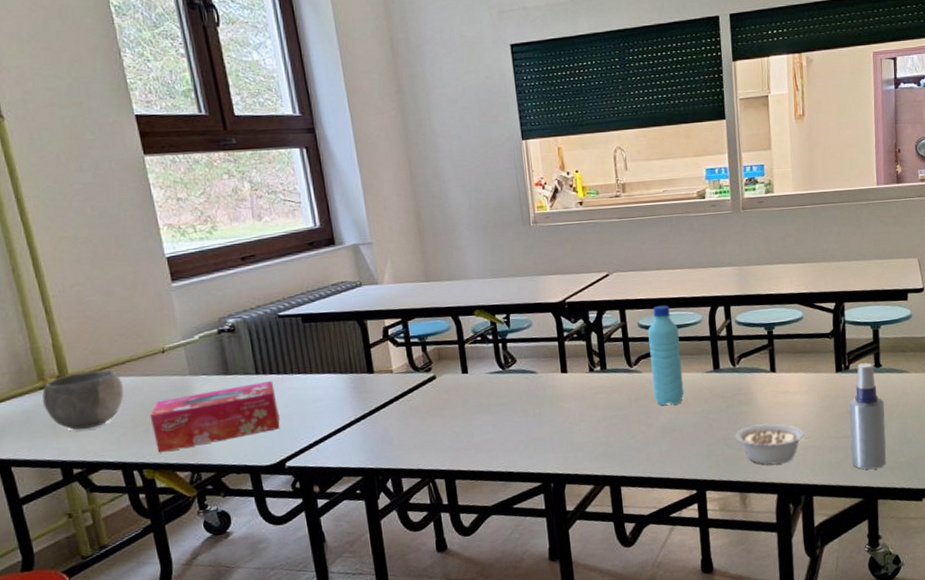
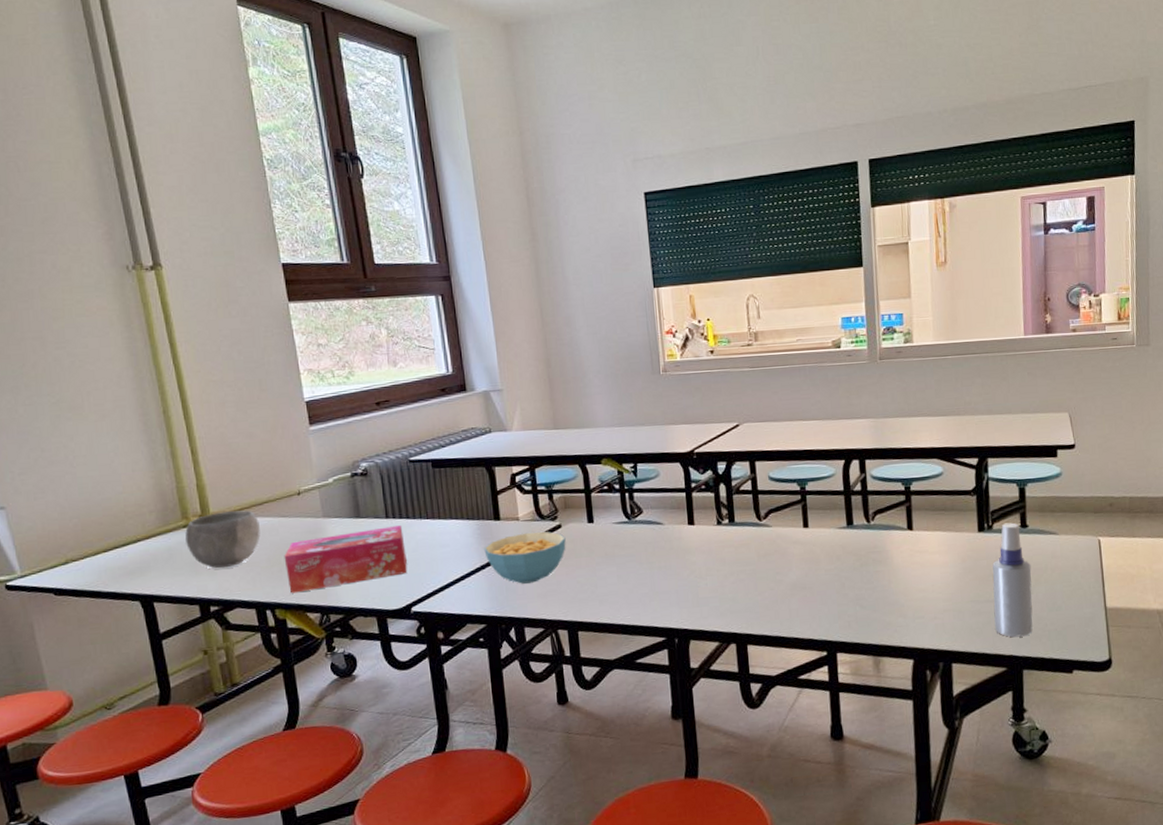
cereal bowl: none [358,383,441,436] -> present [484,531,566,584]
water bottle: present [648,305,684,406] -> none [778,457,816,562]
legume: present [734,423,809,465] -> none [868,584,948,628]

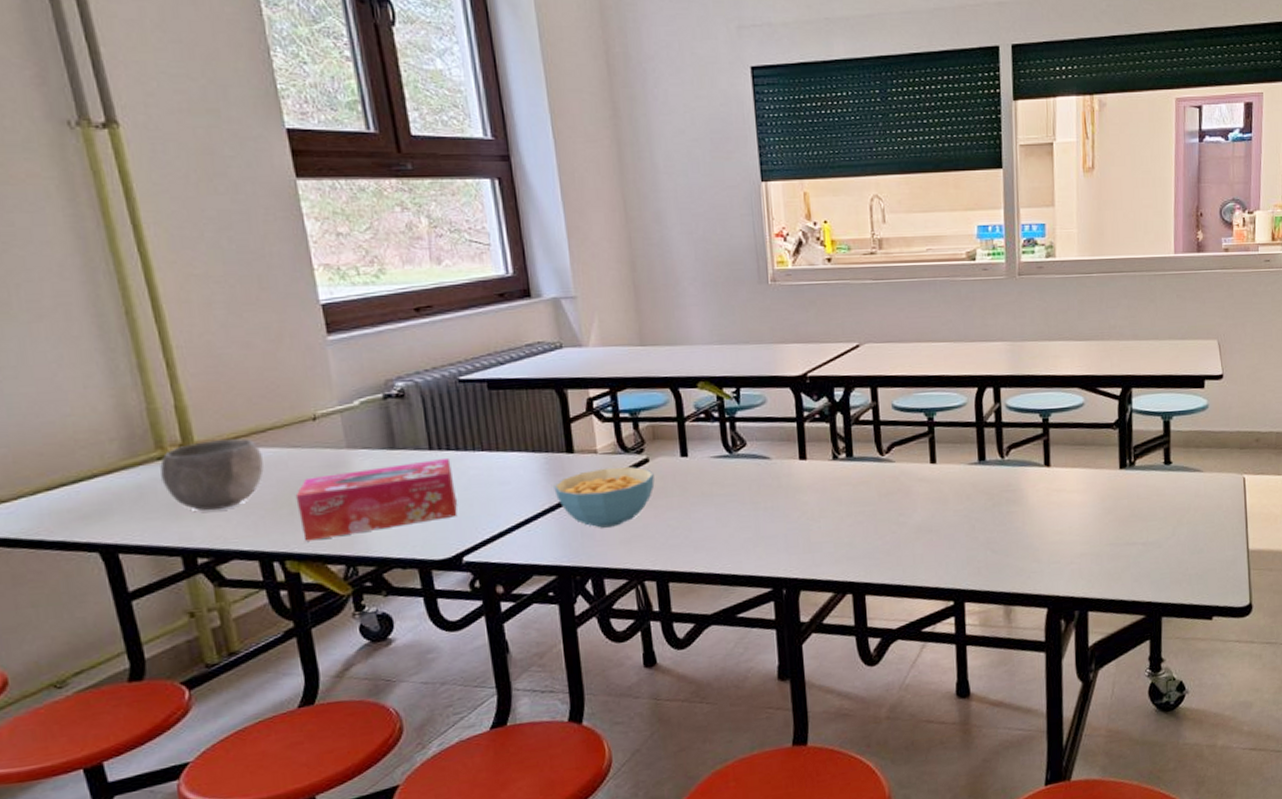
spray bottle: present [992,522,1033,638] -> none [1133,459,1174,583]

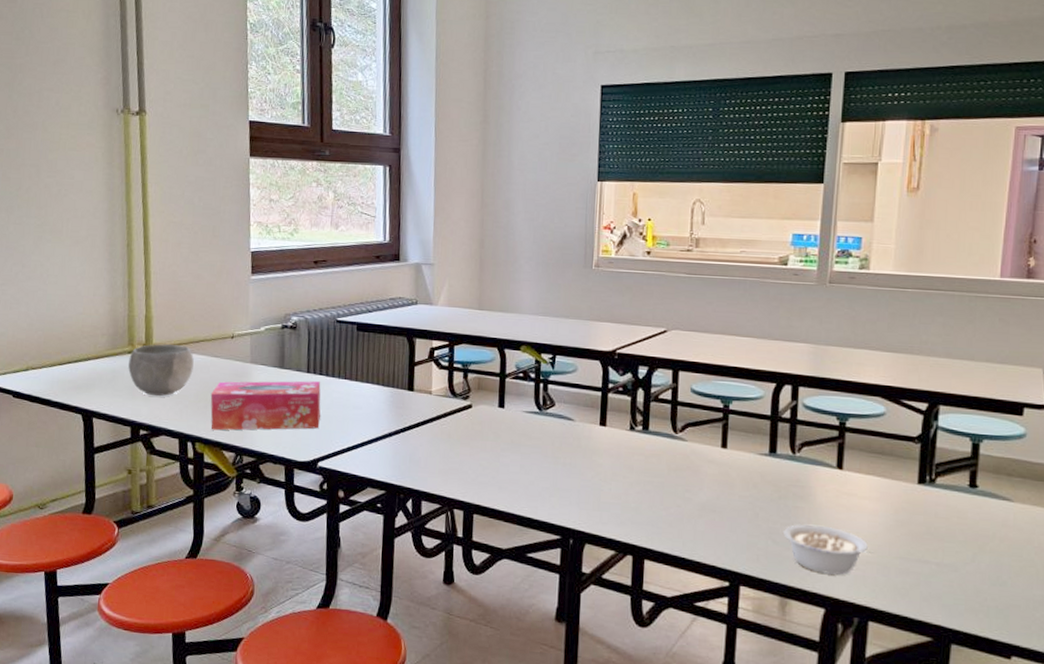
cereal bowl: present [554,466,655,528] -> none [394,407,474,458]
legume: none [1000,526,1086,574] -> present [782,524,873,575]

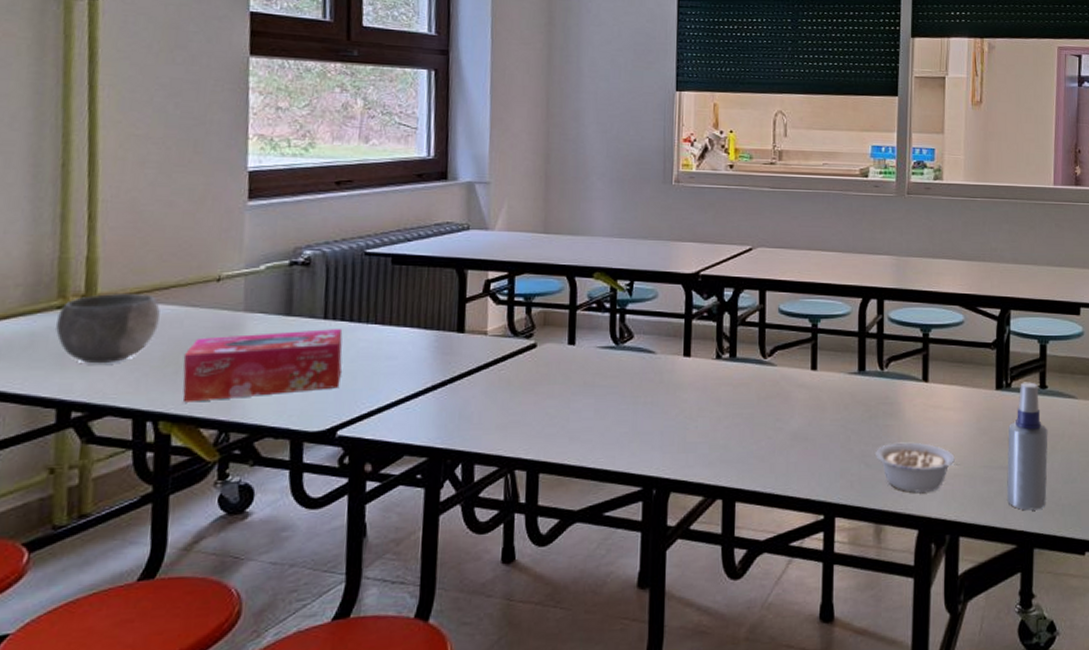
spray bottle: none [924,479,976,608] -> present [1007,382,1048,511]

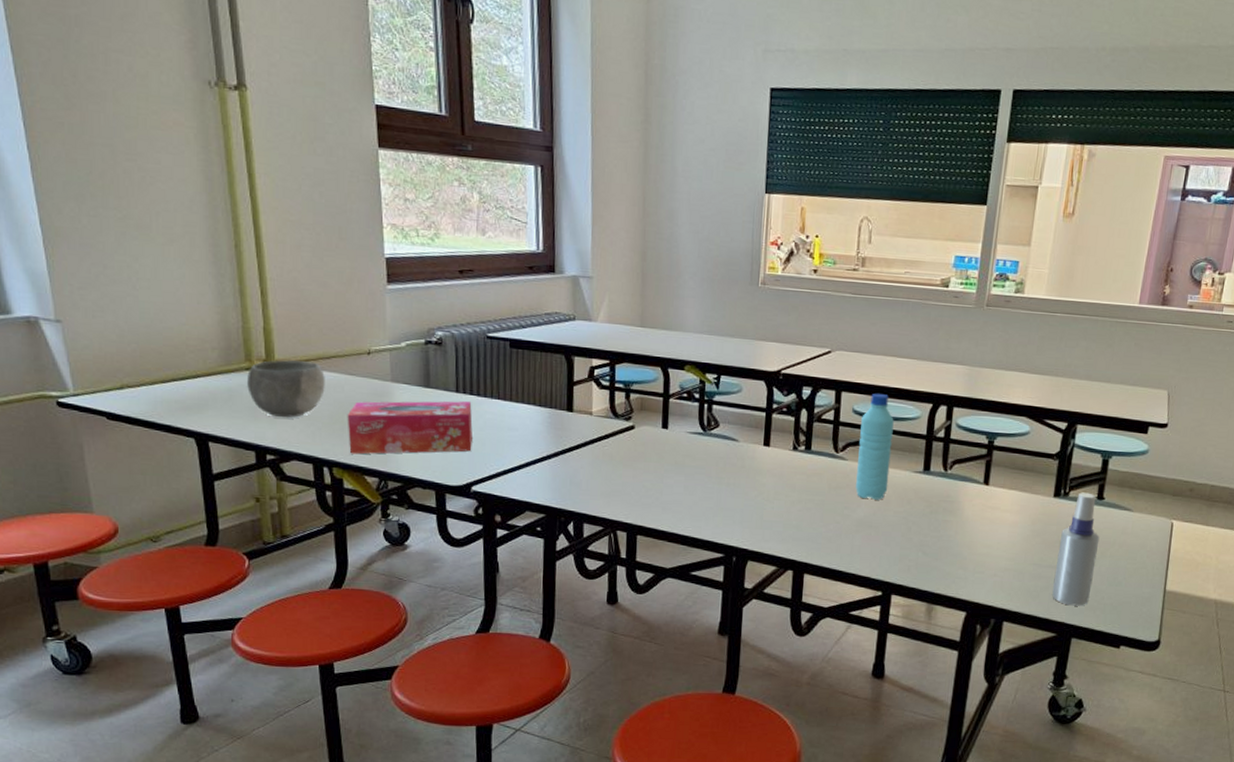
water bottle: none [787,290,823,408] -> present [856,393,894,500]
legume: present [874,442,960,494] -> none [932,536,1011,582]

